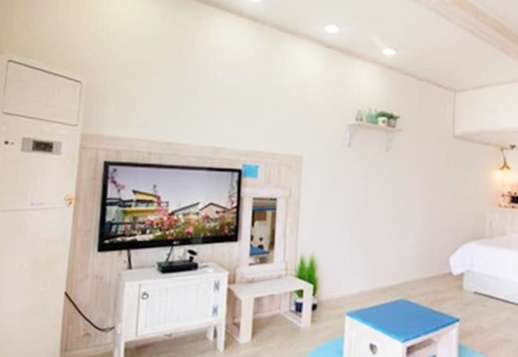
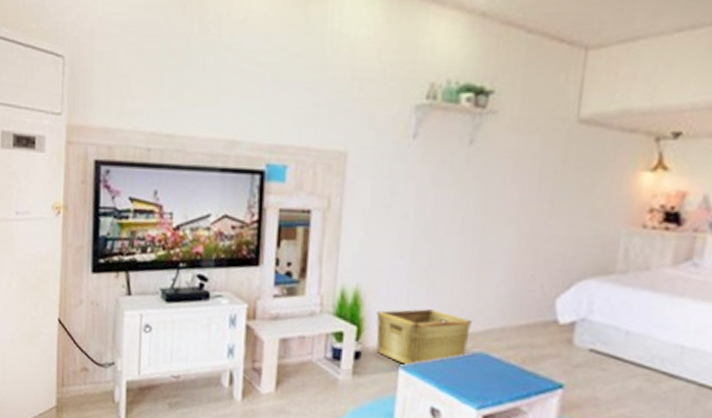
hamper: none [327,269,396,313] -> present [376,309,473,367]

